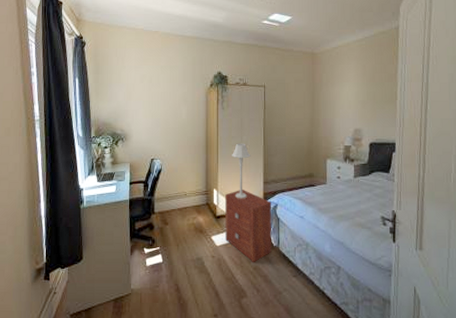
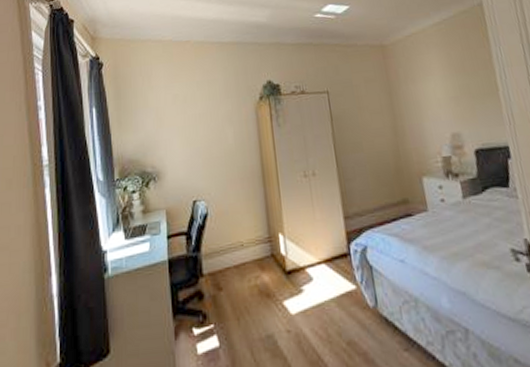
nightstand: present [225,189,272,263] -> none [295,229,368,336]
table lamp: present [232,143,251,199] -> none [297,167,324,244]

